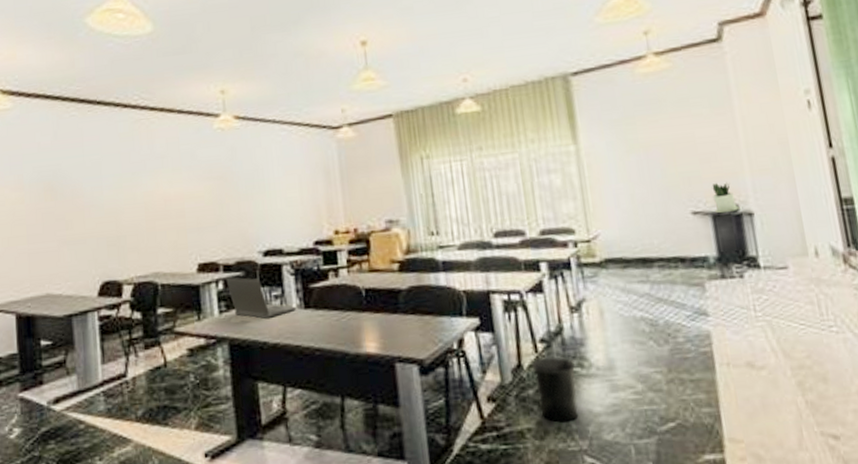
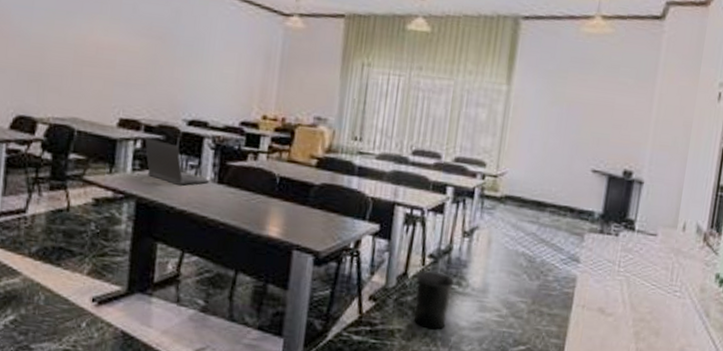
planter: present [712,182,740,214] -> none [611,148,634,178]

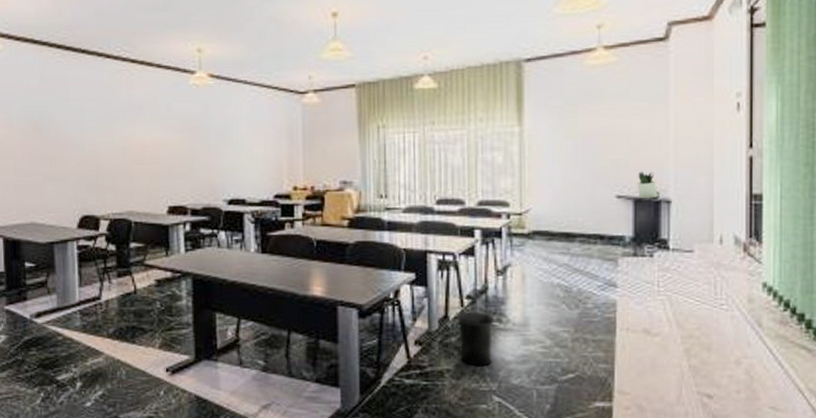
laptop computer: present [145,138,210,186] -> none [193,220,254,260]
planter: none [611,148,634,178] -> present [637,171,660,199]

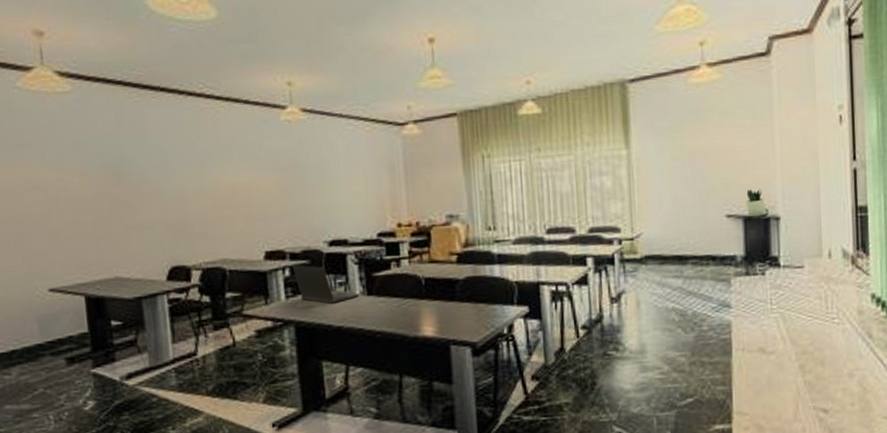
laptop computer: none [193,220,254,260] -> present [292,265,360,305]
waste bin: present [456,311,494,367] -> none [572,341,611,398]

